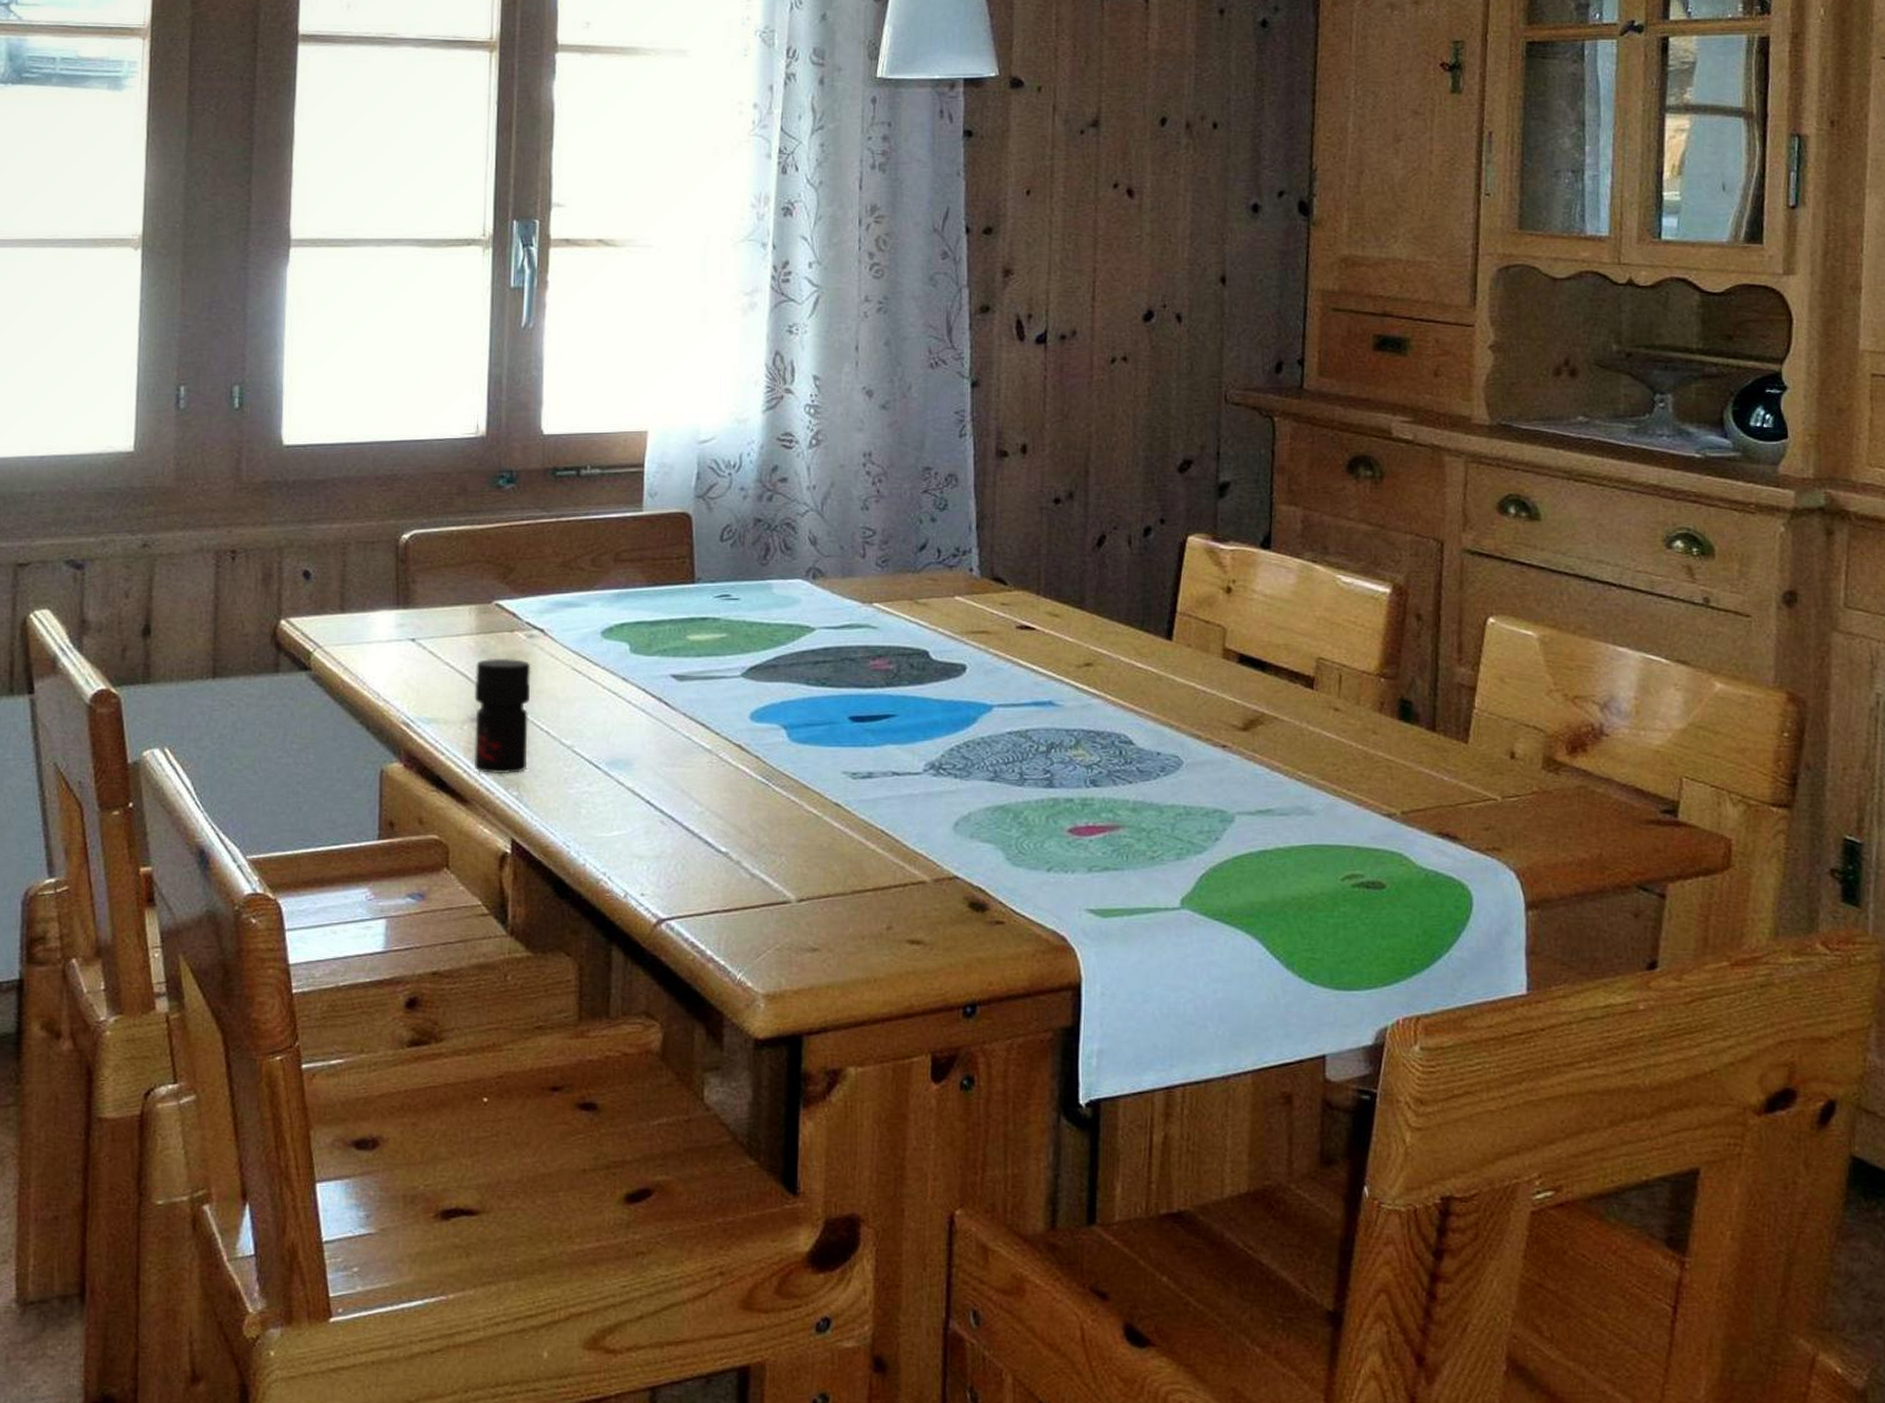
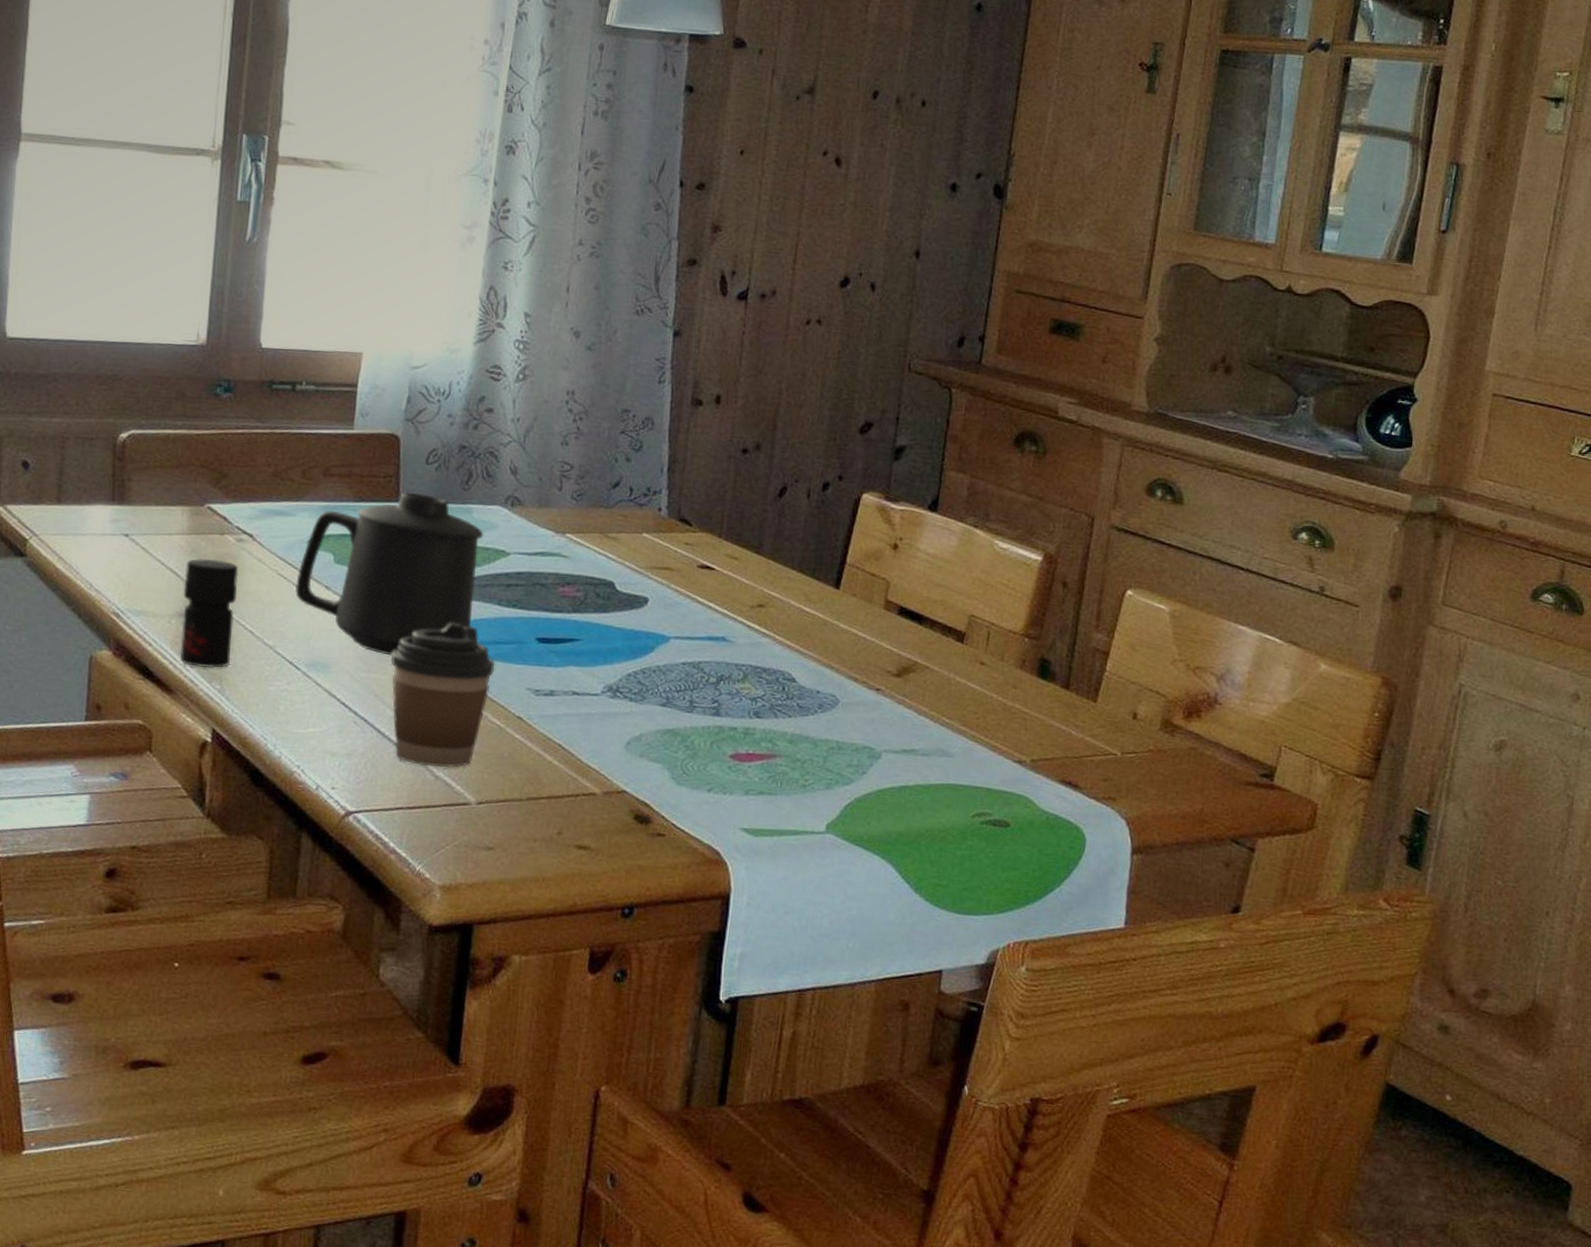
mug: none [591,572,786,747] -> present [295,492,484,656]
coffee cup: none [696,707,807,865] -> present [391,622,495,768]

